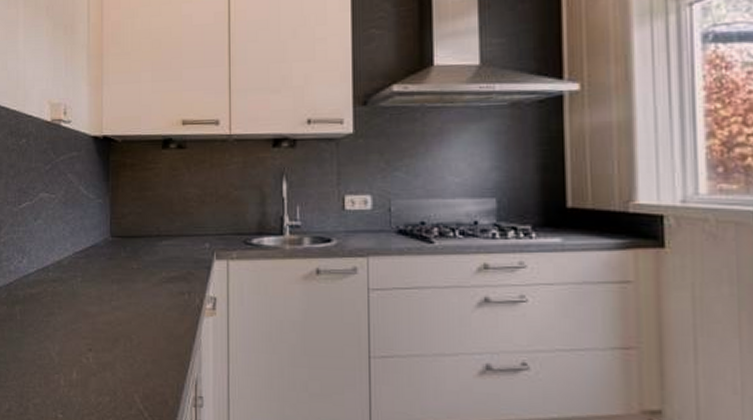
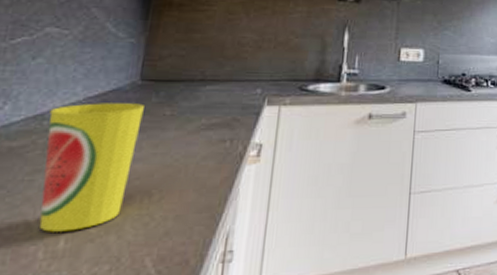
cup: none [52,257,116,365] -> present [39,103,144,232]

